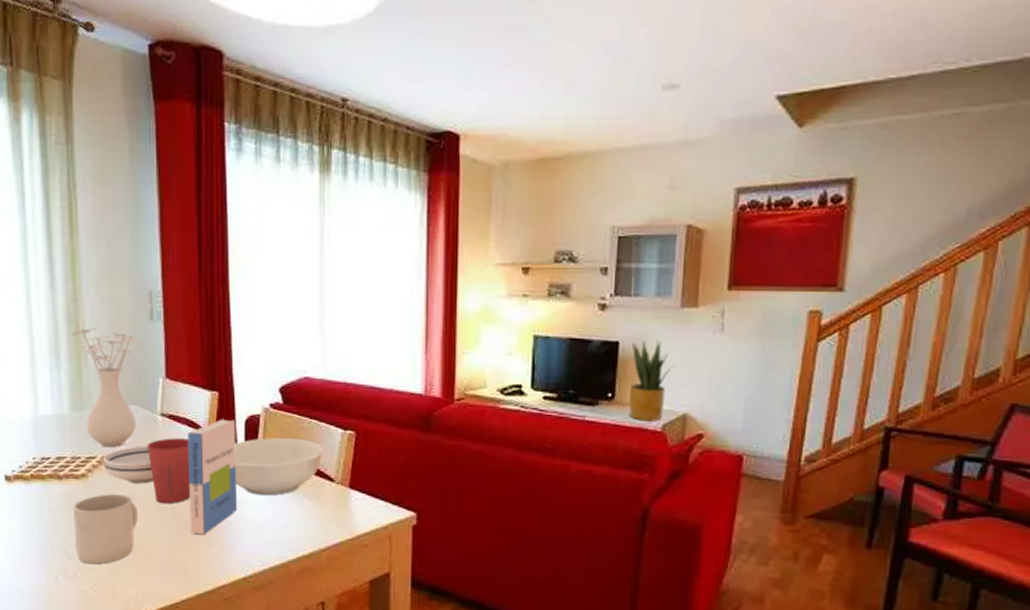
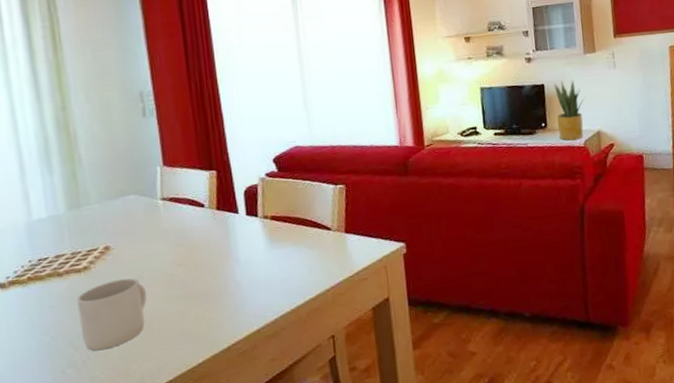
vase: present [70,328,140,447] -> none [61,131,138,237]
bowl: present [102,445,154,484] -> none [104,229,160,266]
cup: present [148,438,191,504] -> none [150,216,198,279]
book: present [187,419,237,535] -> none [189,192,244,301]
bowl: present [235,438,323,496] -> none [236,198,319,255]

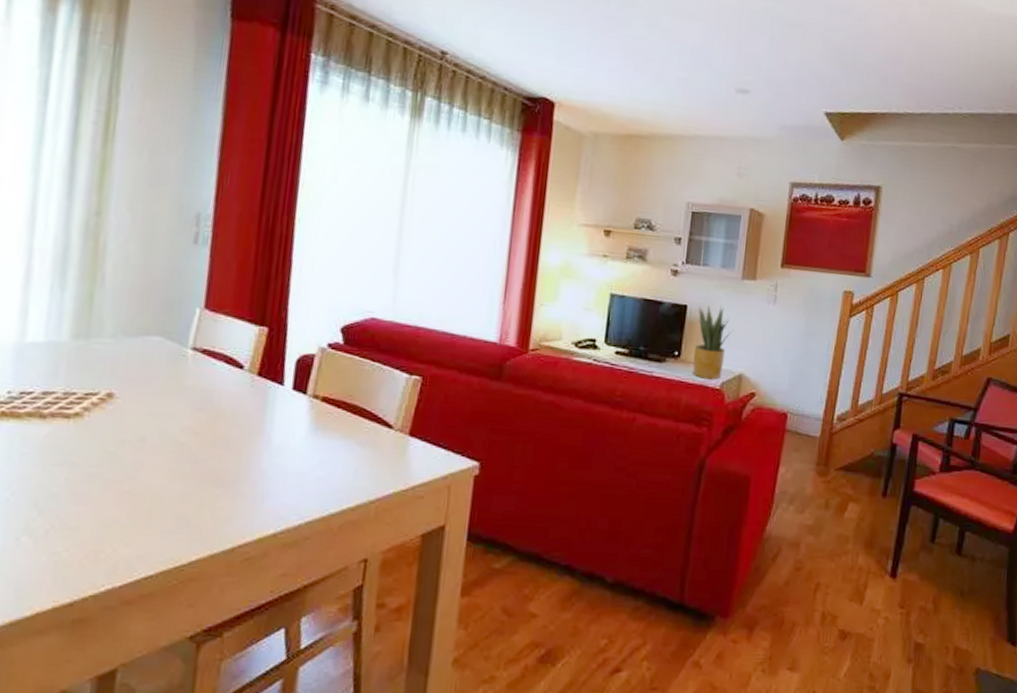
mug: present [77,277,147,351] -> none [51,436,147,521]

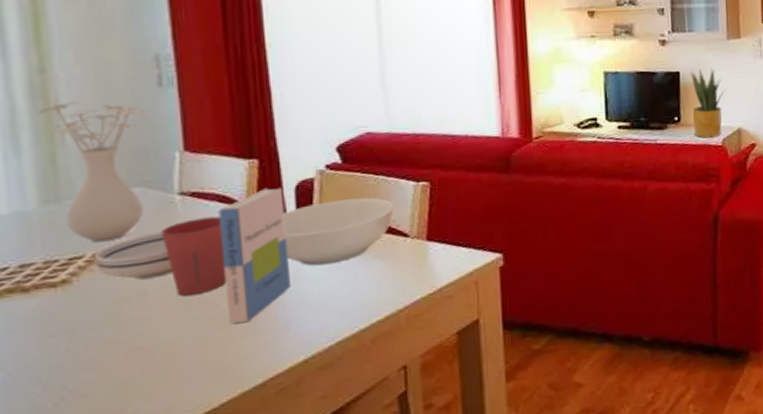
vase: none [85,246,178,382] -> present [36,102,145,242]
bowl: none [106,381,173,426] -> present [94,231,173,280]
cup: none [169,375,224,450] -> present [162,216,227,297]
book: none [212,357,285,486] -> present [218,187,291,324]
bowl: none [276,379,385,443] -> present [283,197,394,266]

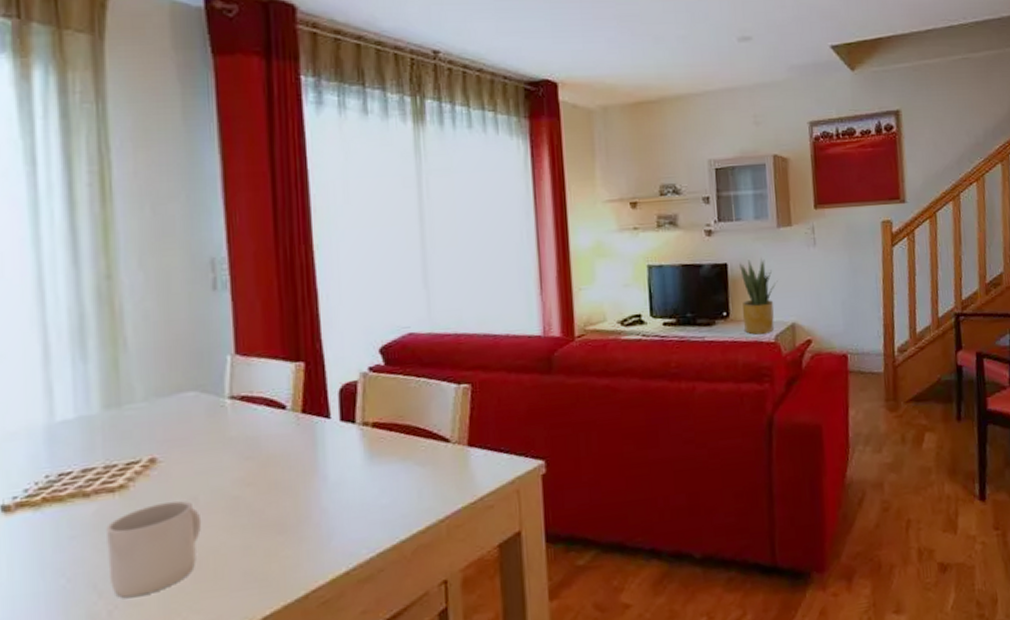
vase: present [36,102,145,242] -> none [102,307,200,446]
mug: none [49,294,153,390] -> present [106,500,202,598]
bowl: present [94,231,173,280] -> none [149,436,222,486]
cup: present [162,216,227,297] -> none [213,420,273,503]
book: present [218,187,291,324] -> none [266,390,333,532]
bowl: present [283,197,394,266] -> none [327,400,436,473]

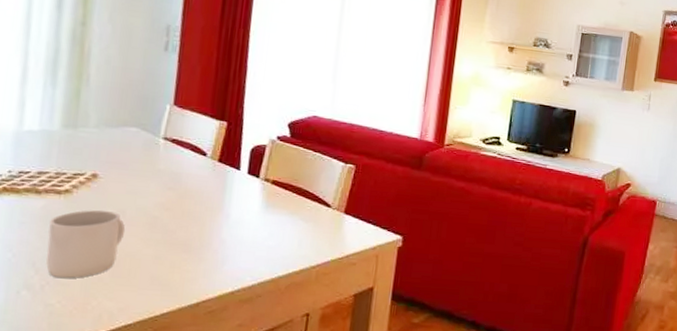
planter: present [740,259,778,335] -> none [579,111,614,172]

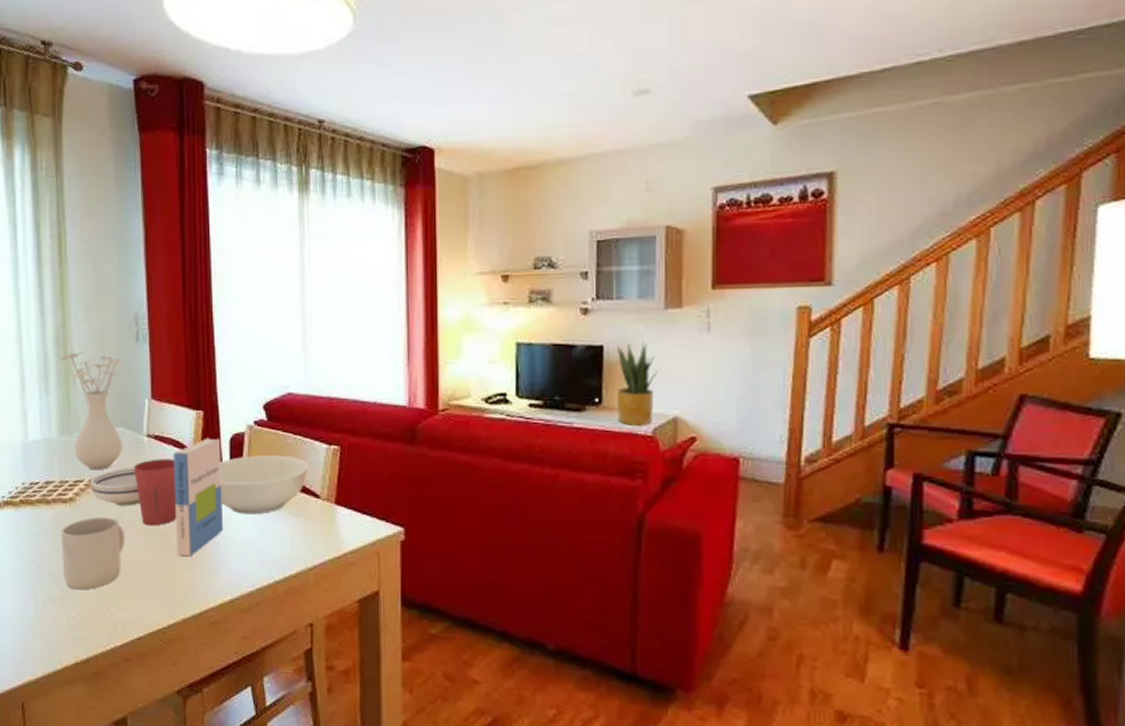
vase: none [73,51,151,165] -> present [59,352,127,469]
bowl: none [92,165,148,202] -> present [90,467,140,506]
cup: none [144,160,191,222] -> present [134,459,177,526]
book: none [180,146,242,252] -> present [173,438,223,557]
bowl: none [233,166,324,218] -> present [220,455,309,515]
planter: none [579,111,614,172] -> present [616,343,661,426]

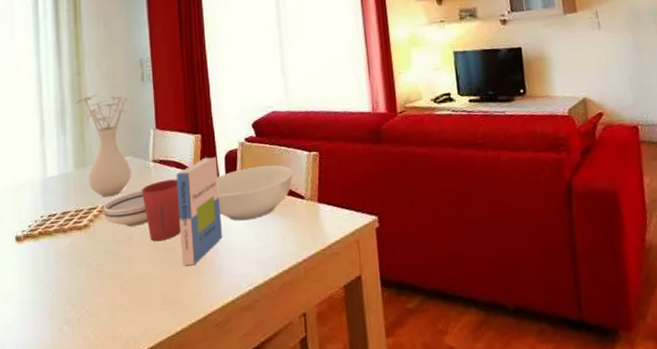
mug: present [61,516,126,590] -> none [77,237,136,310]
planter: present [616,343,661,426] -> none [532,42,568,109]

